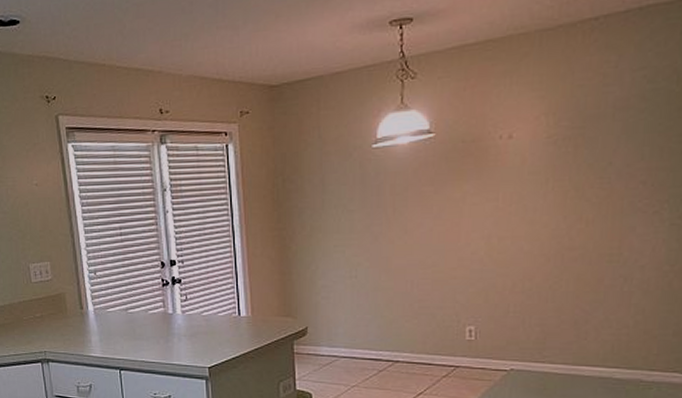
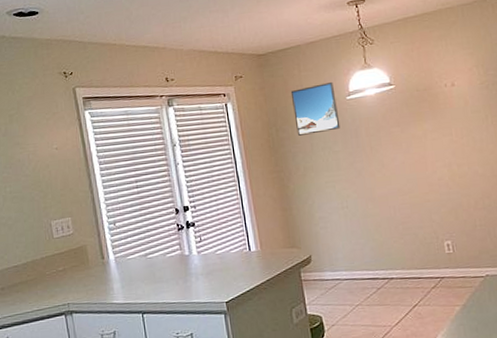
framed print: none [304,124,360,189] -> present [290,81,341,136]

